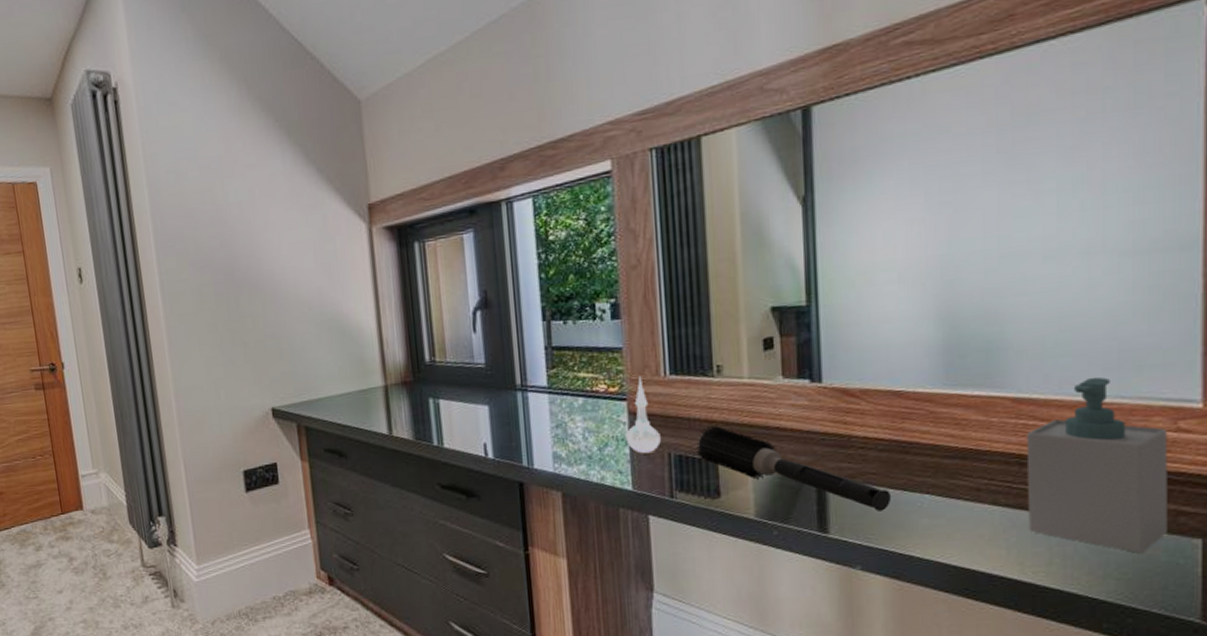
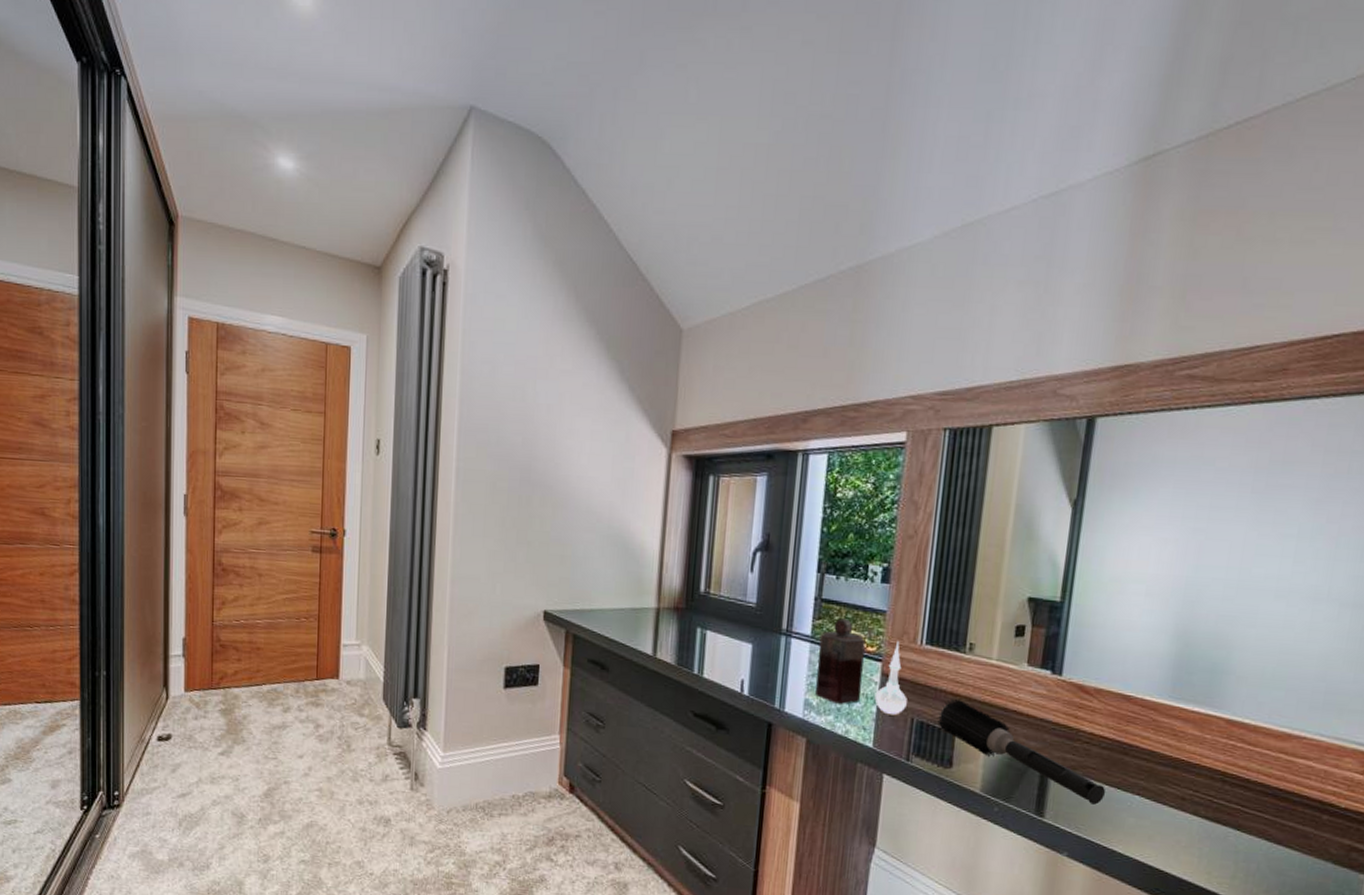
perfume bottle: none [557,363,612,452] -> present [815,618,866,704]
soap bottle: present [1026,376,1168,553] -> none [1221,712,1355,880]

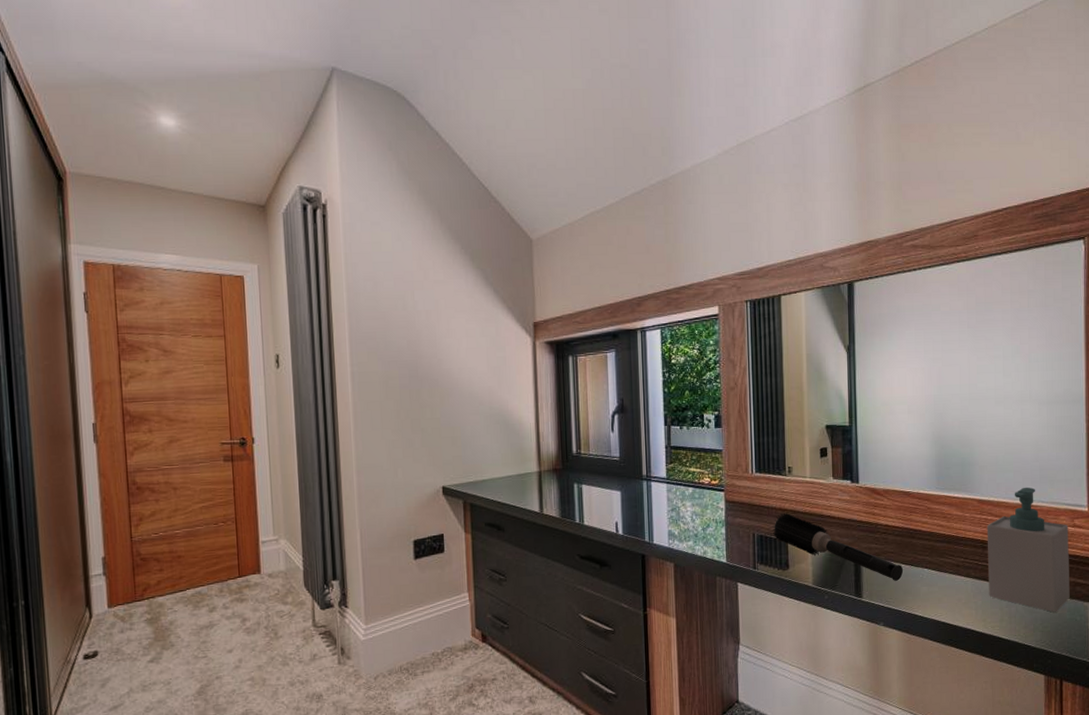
perfume bottle: present [815,618,866,704] -> none [673,460,712,531]
perfume bottle: present [874,641,907,716] -> none [722,473,748,534]
soap bottle: none [1221,712,1355,880] -> present [986,487,1070,613]

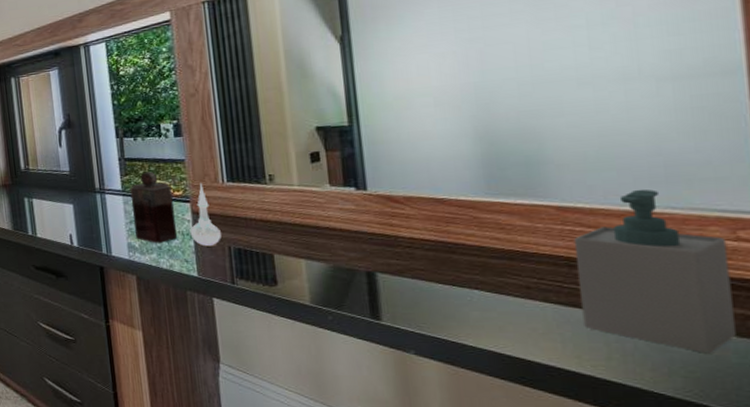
perfume bottle: none [673,460,712,531] -> present [129,171,178,243]
perfume bottle: none [722,473,748,534] -> present [190,183,221,247]
hairbrush: present [772,512,904,581] -> none [252,224,441,303]

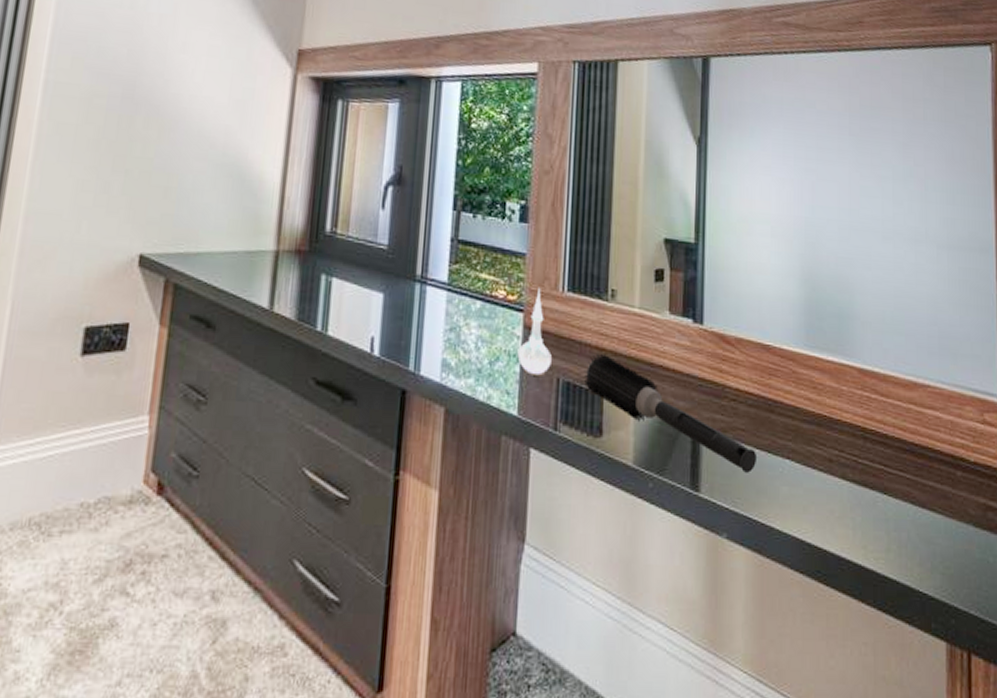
perfume bottle: present [129,171,178,243] -> none [454,262,506,364]
hairbrush: none [252,224,441,303] -> present [583,353,758,473]
soap bottle: present [573,189,736,353] -> none [869,358,979,547]

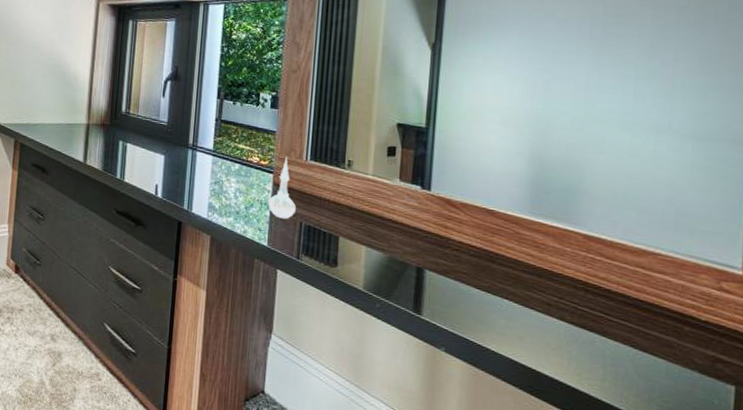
hairbrush: present [583,353,758,473] -> none [322,206,477,306]

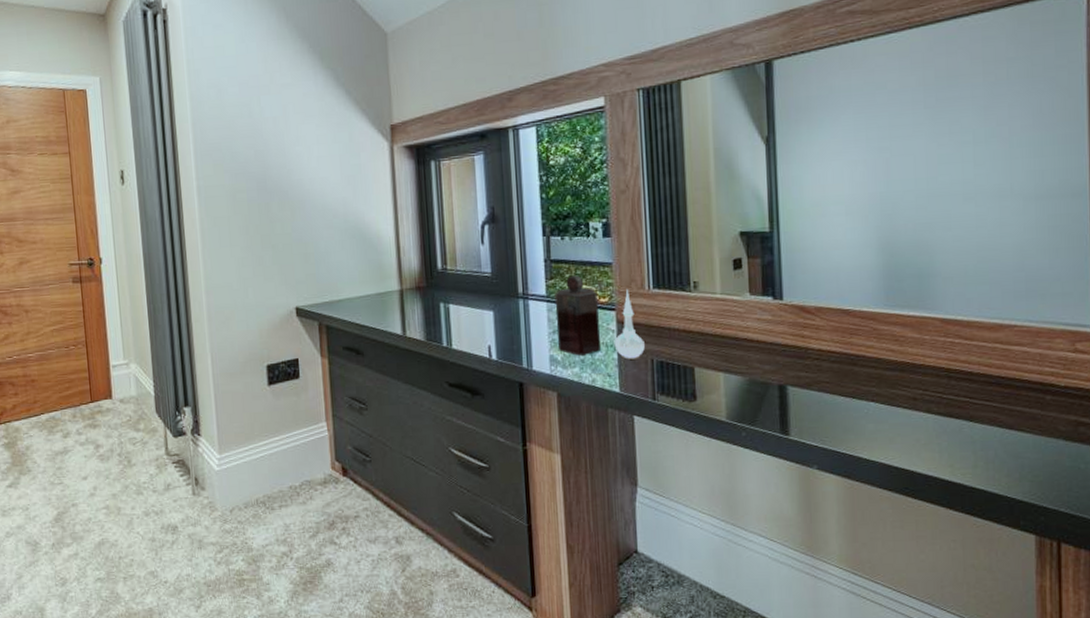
perfume bottle: none [218,136,259,208] -> present [554,275,602,356]

